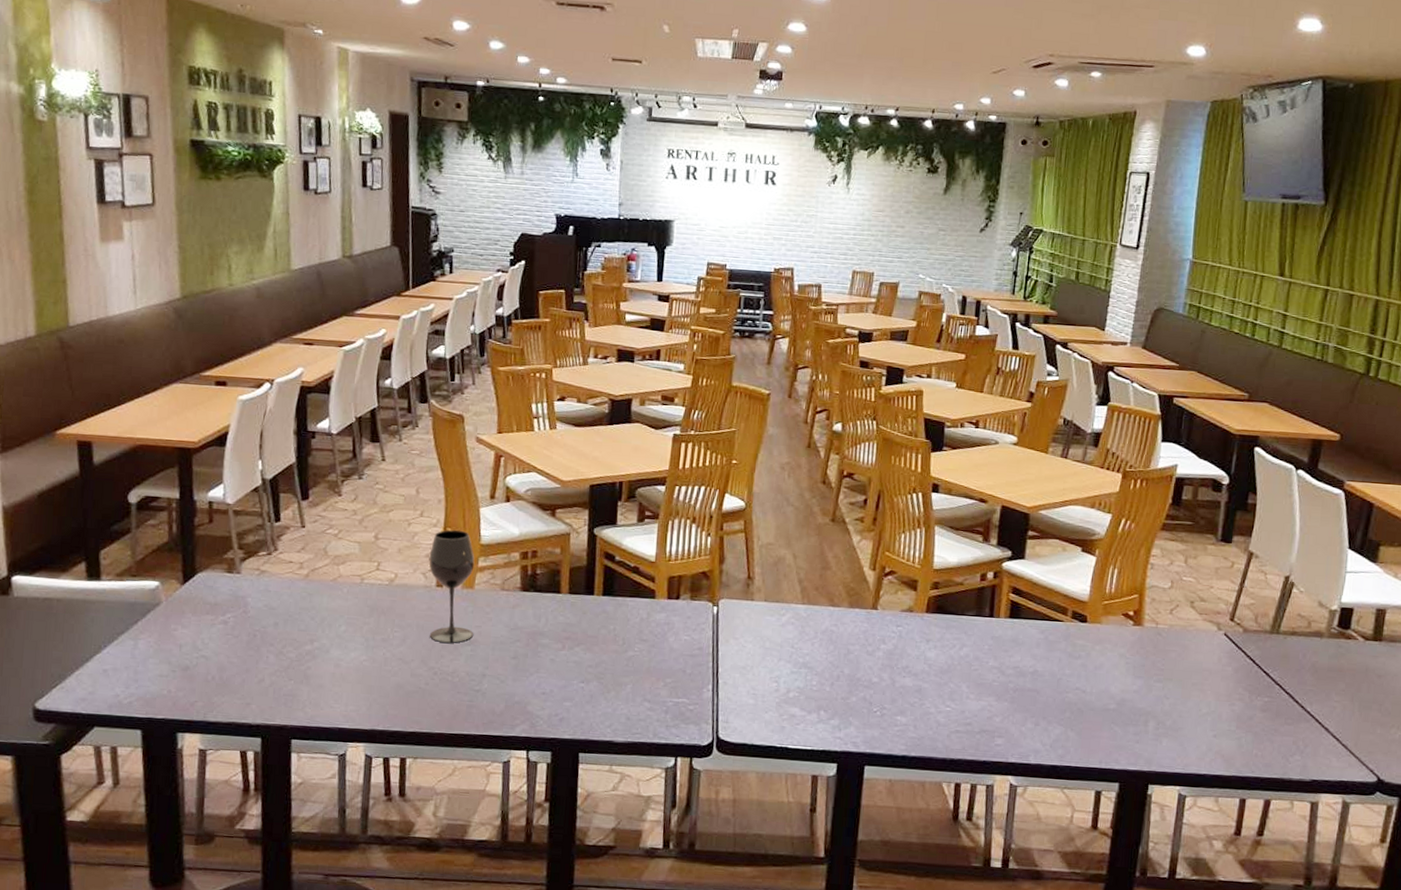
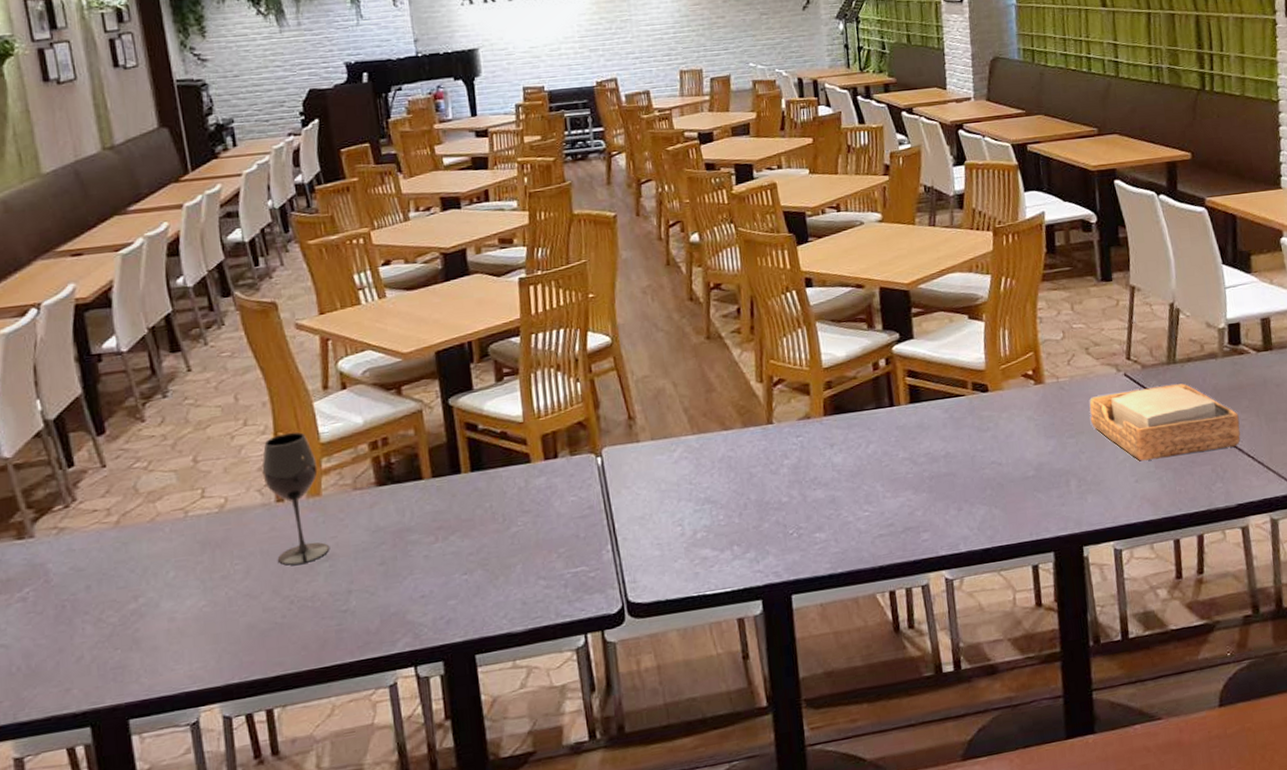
napkin holder: none [1182,648,1332,725] -> present [1089,383,1241,461]

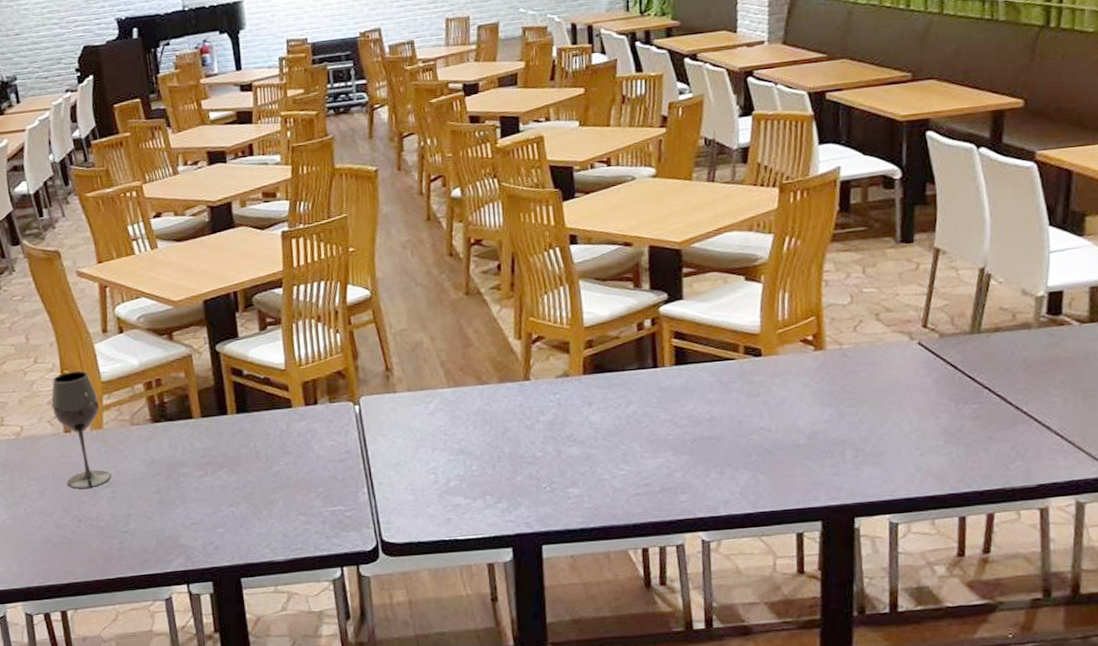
napkin holder: present [1089,383,1241,461] -> none [875,355,1051,435]

